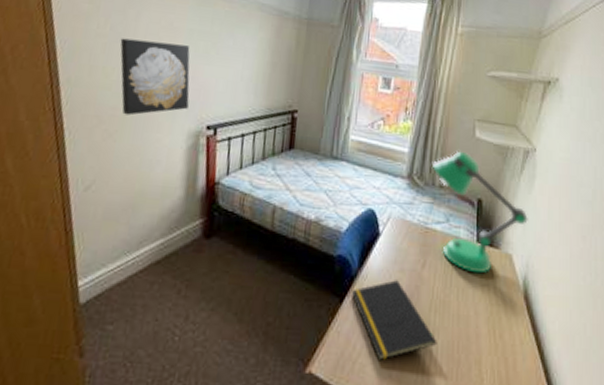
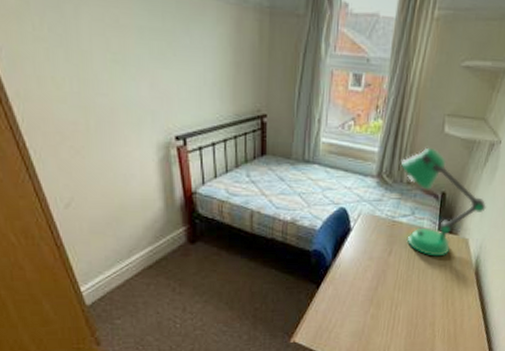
wall art: present [120,38,190,116] -> none [63,41,153,130]
notepad: present [352,280,437,360] -> none [327,267,400,329]

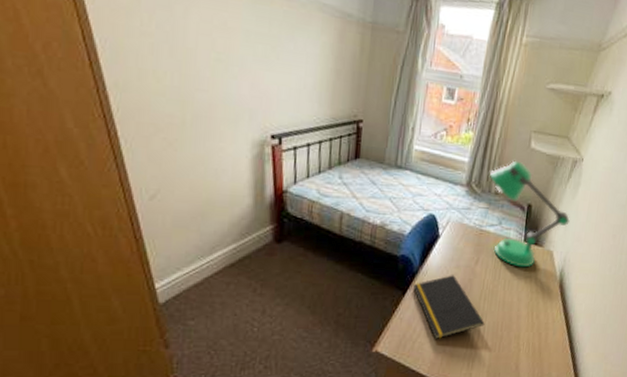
notepad: none [327,267,400,329] -> present [413,275,485,339]

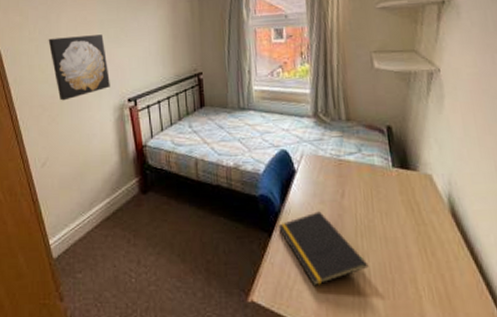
wall art: none [169,38,251,124] -> present [48,34,110,101]
desk lamp: present [489,161,570,268] -> none [335,83,443,197]

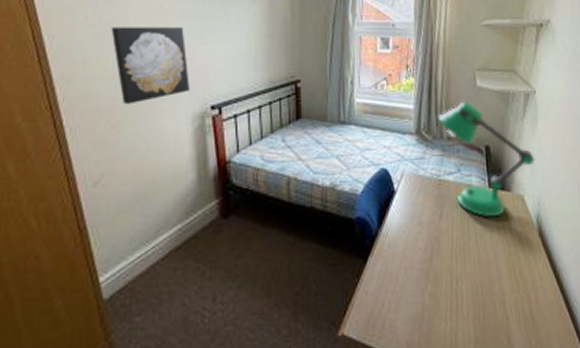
notepad: present [279,211,369,285] -> none [375,234,462,313]
desk lamp: none [335,83,443,197] -> present [437,101,535,218]

